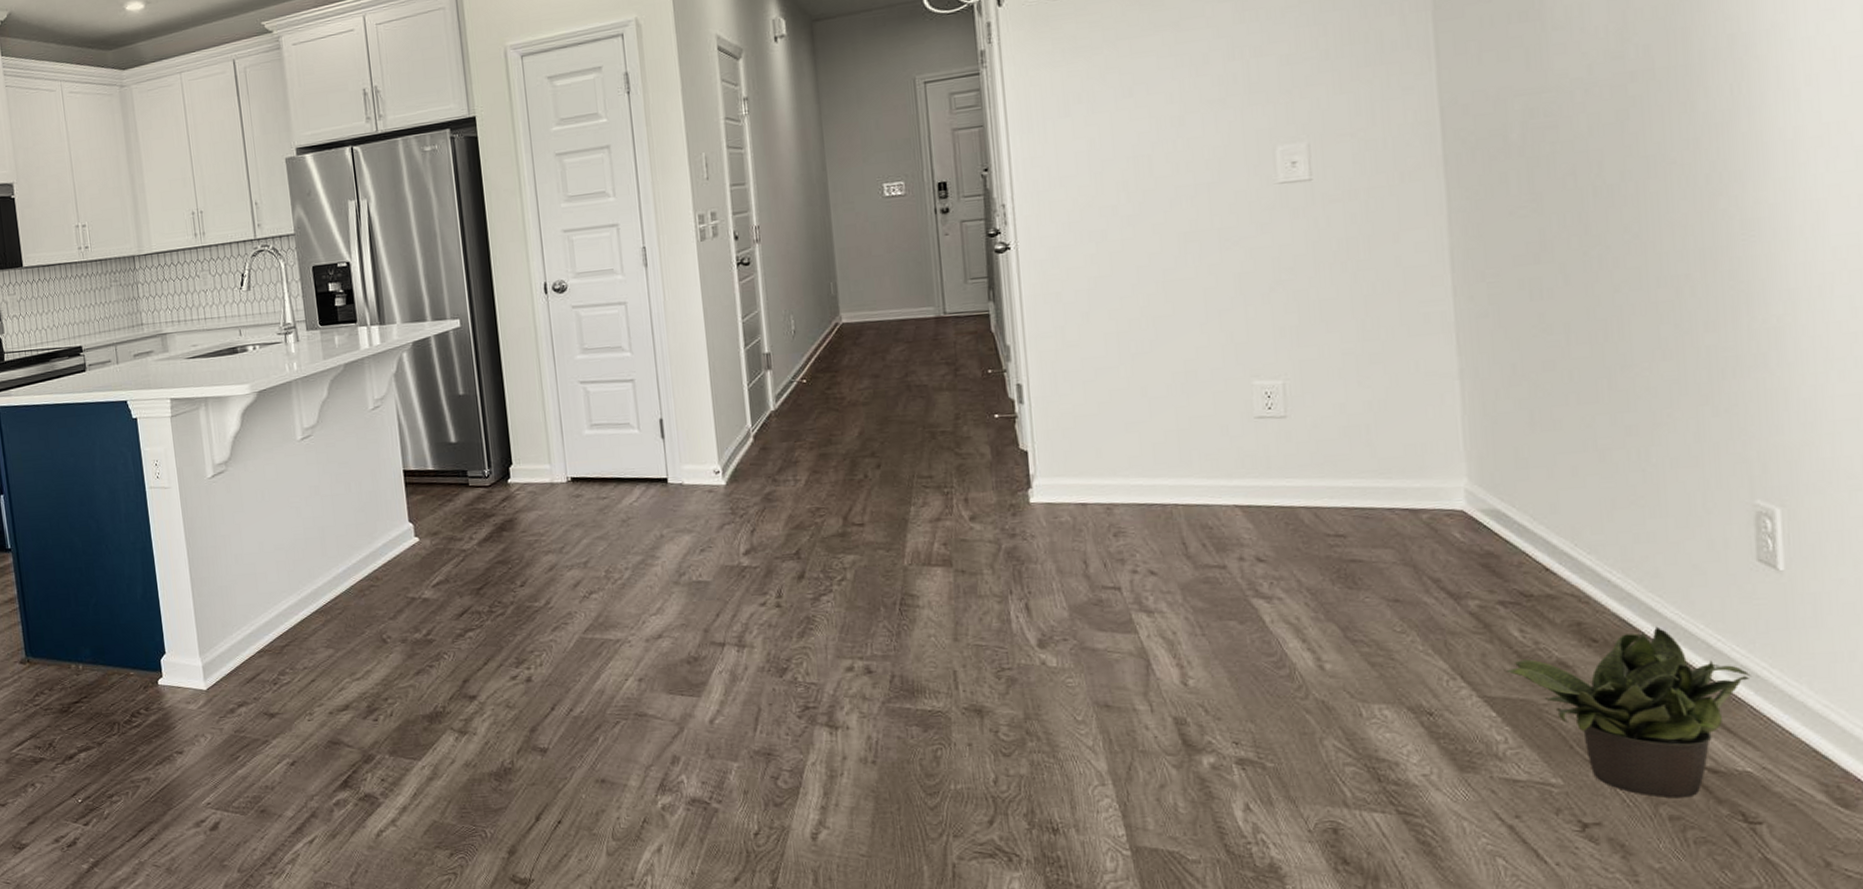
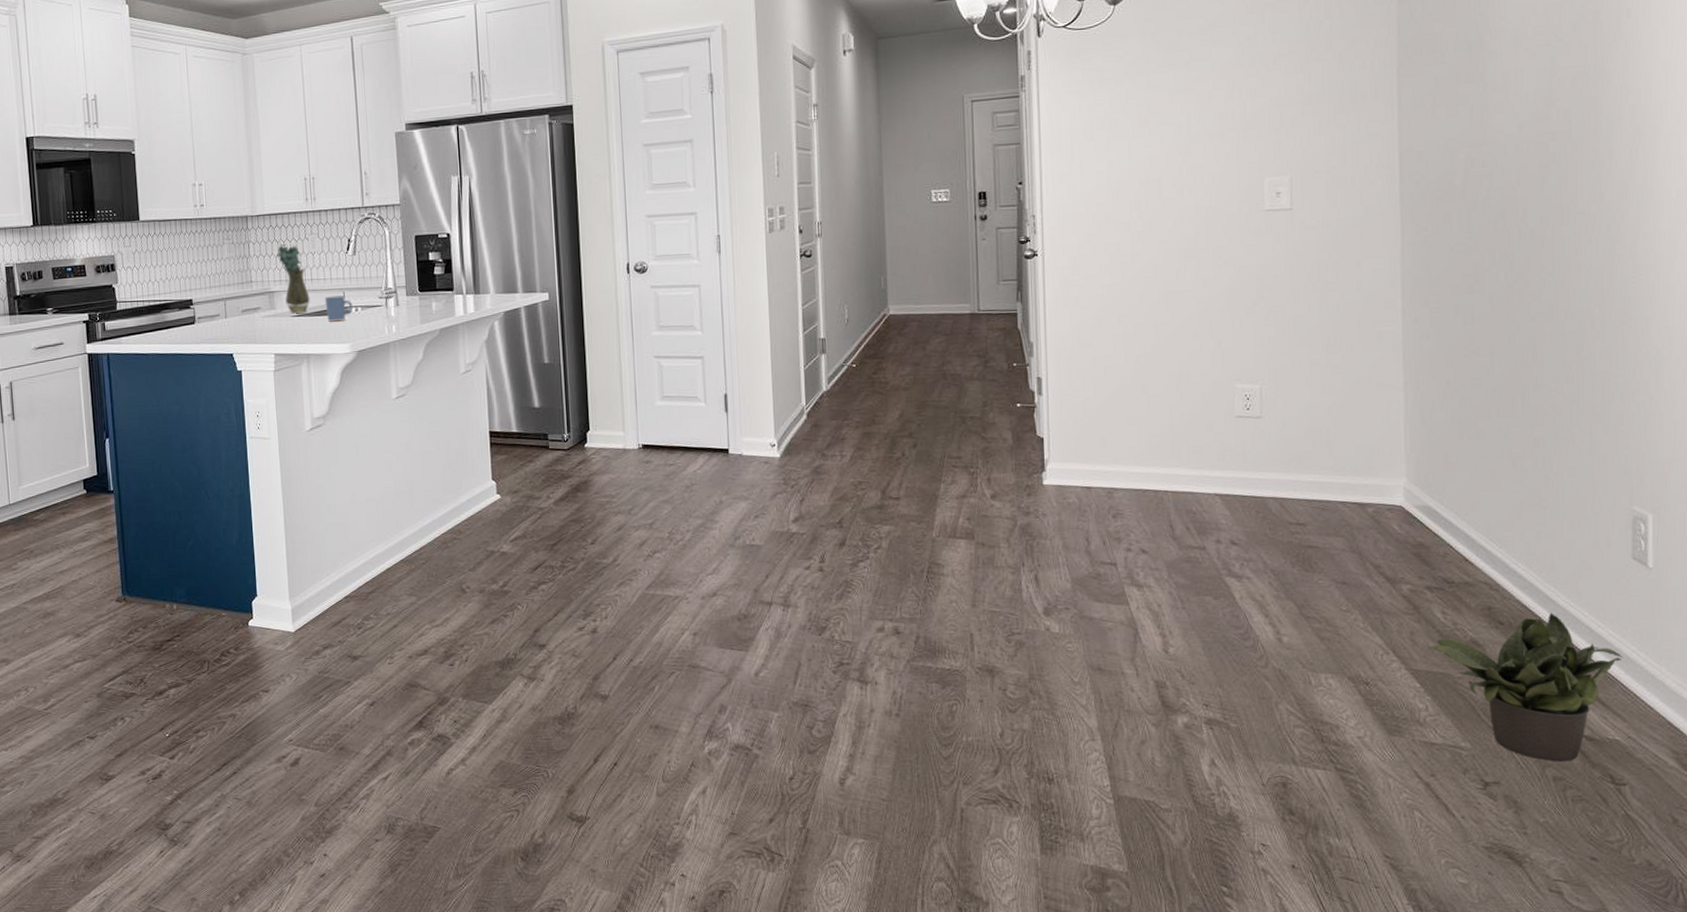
vase: none [167,281,205,357] -> present [277,242,310,314]
mug: none [220,334,251,363] -> present [324,295,353,322]

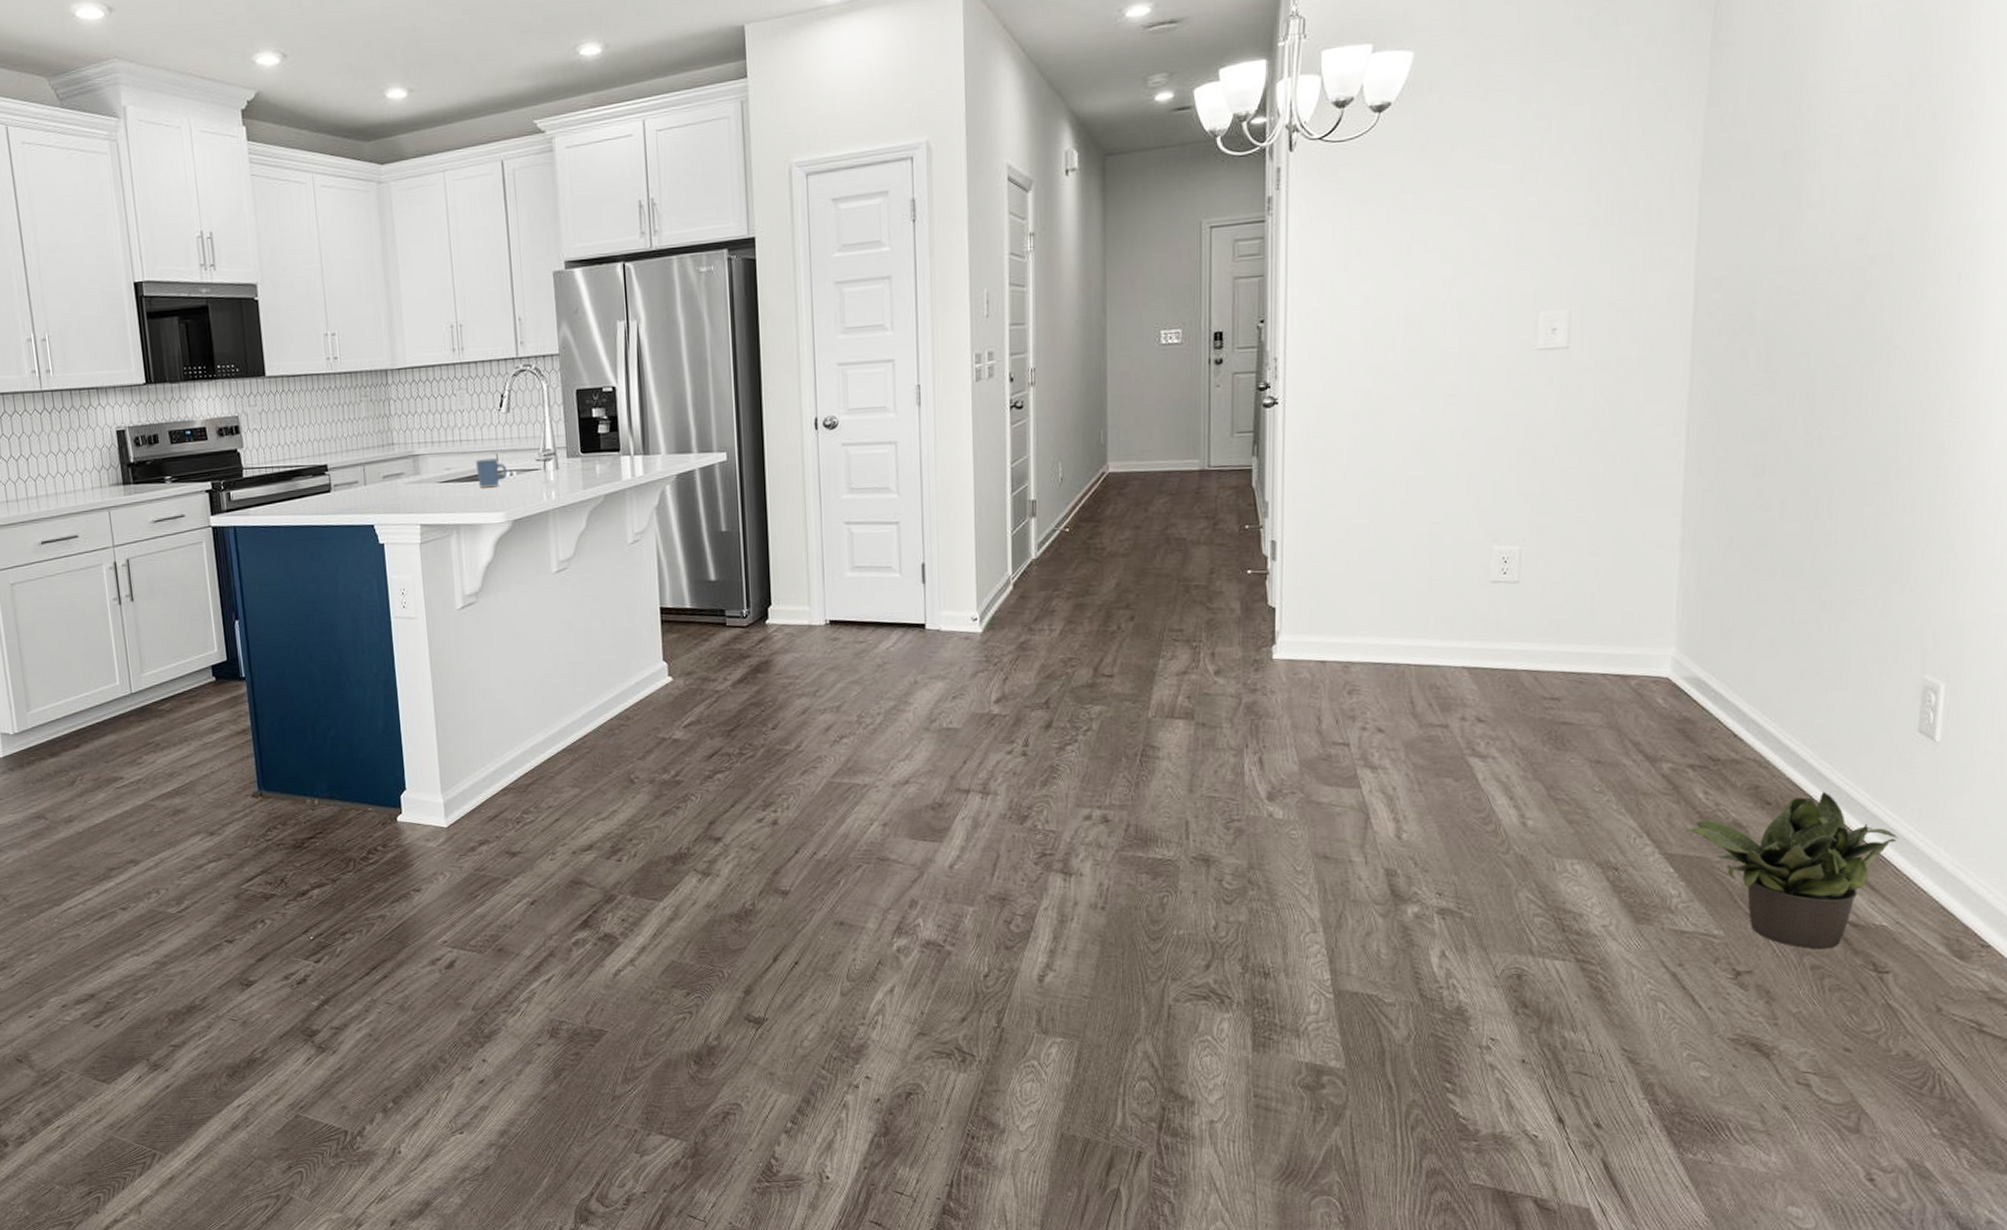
vase: present [277,242,310,314] -> none [421,398,459,480]

